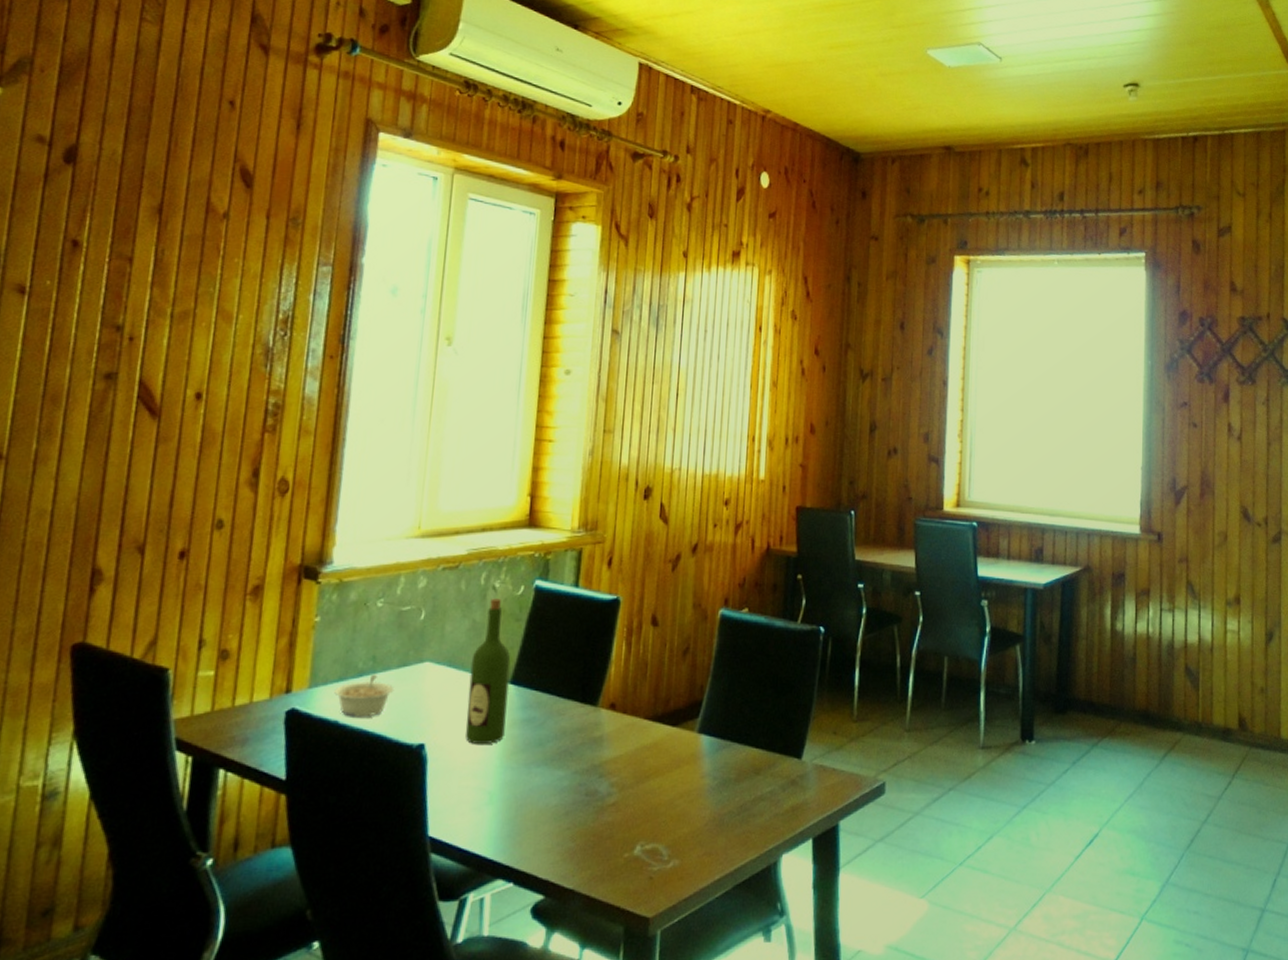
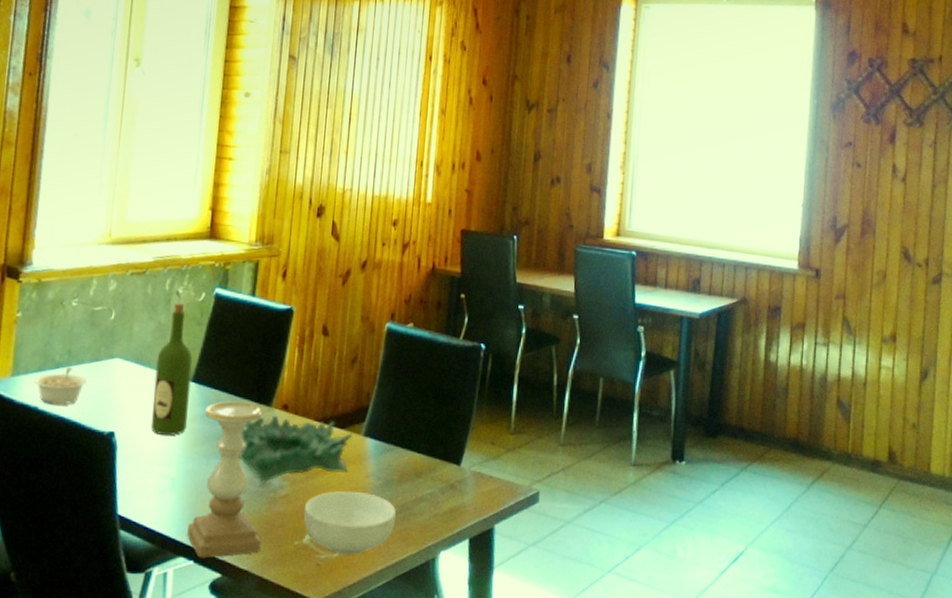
candle holder: none [506,703,589,879] -> present [187,401,263,559]
decorative bowl: none [562,715,687,793] -> present [238,415,353,485]
cereal bowl: none [633,795,735,866] -> present [303,491,397,556]

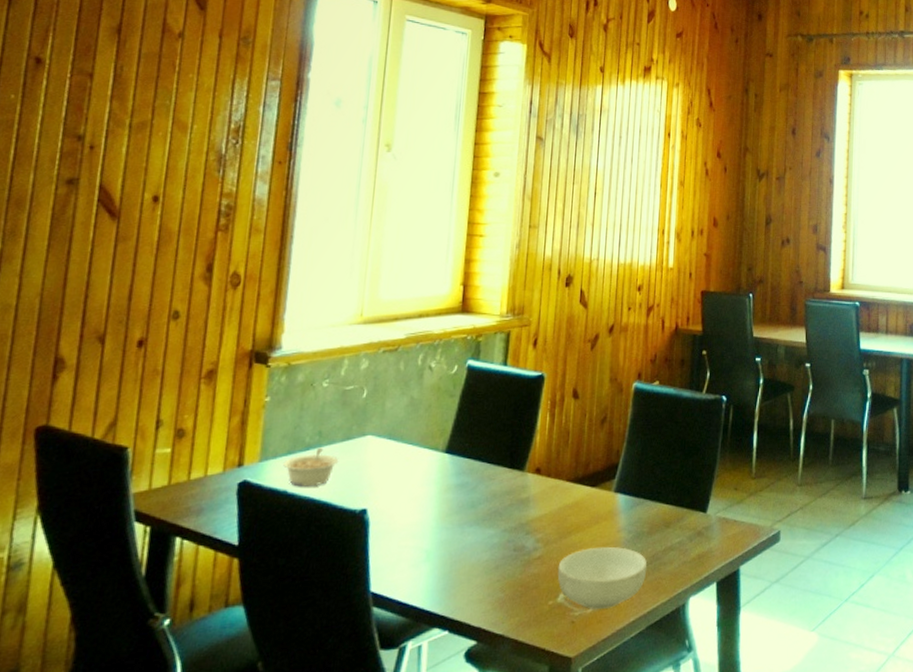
wine bottle: present [151,303,193,436] -> none [404,377,446,508]
candle holder: present [187,401,263,559] -> none [442,469,516,628]
decorative bowl: present [238,415,353,485] -> none [492,479,604,548]

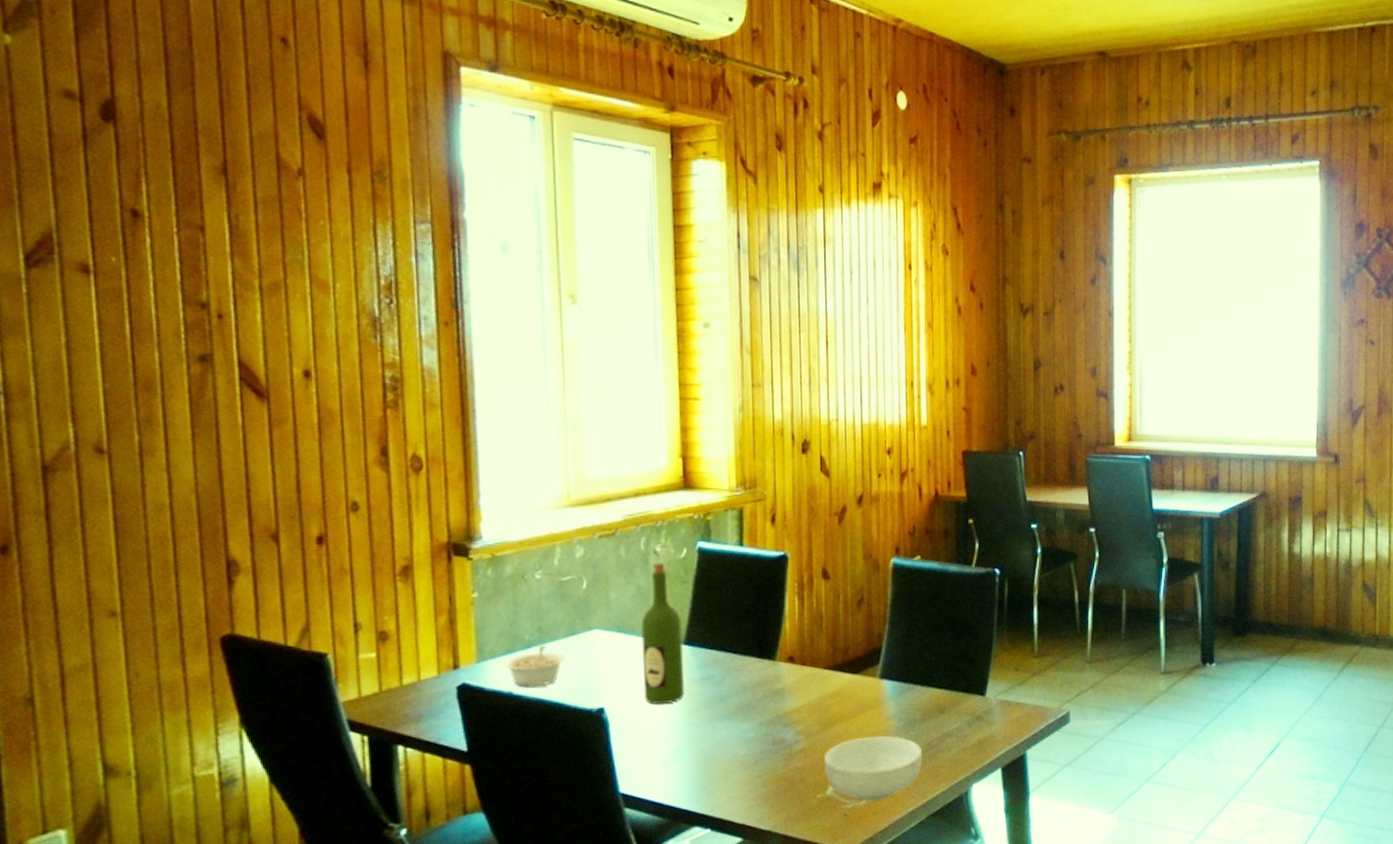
wine bottle: none [404,377,446,508] -> present [641,562,684,704]

